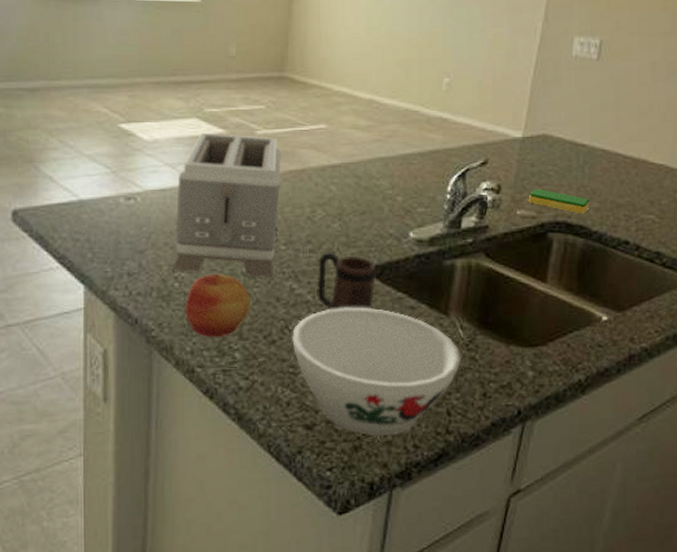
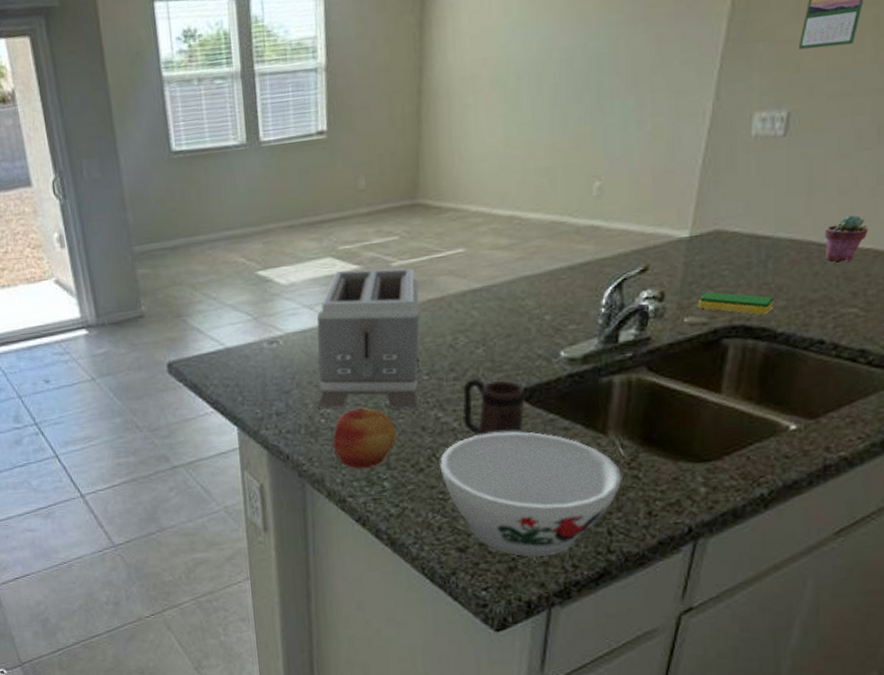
potted succulent: none [628,135,662,174] -> present [824,215,869,262]

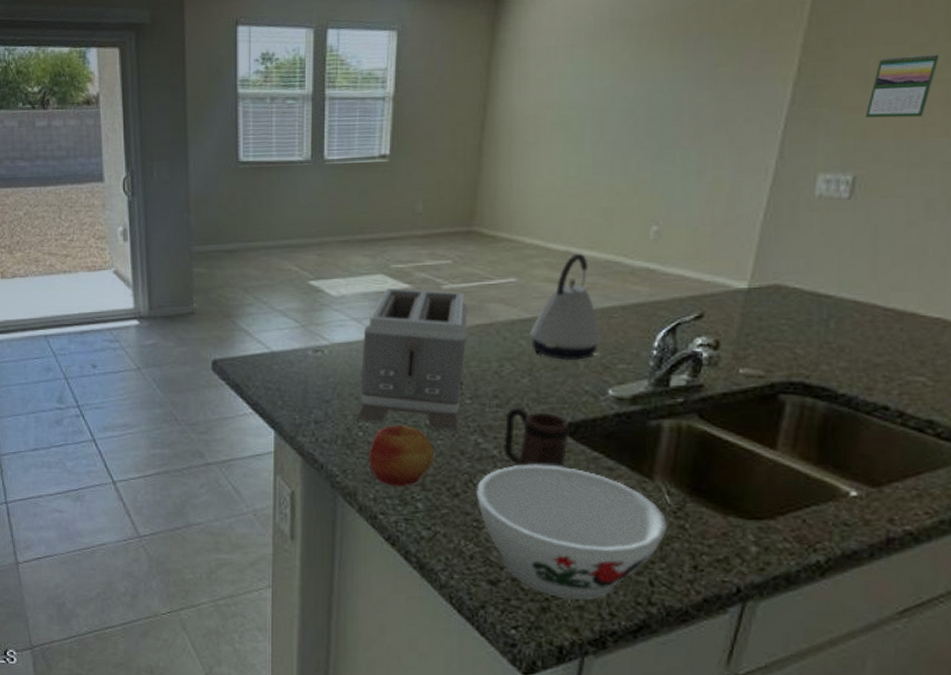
kettle: none [481,216,550,327] -> present [530,253,601,361]
dish sponge: present [697,291,774,315] -> none [754,344,836,375]
potted succulent: present [824,215,869,262] -> none [890,283,938,329]

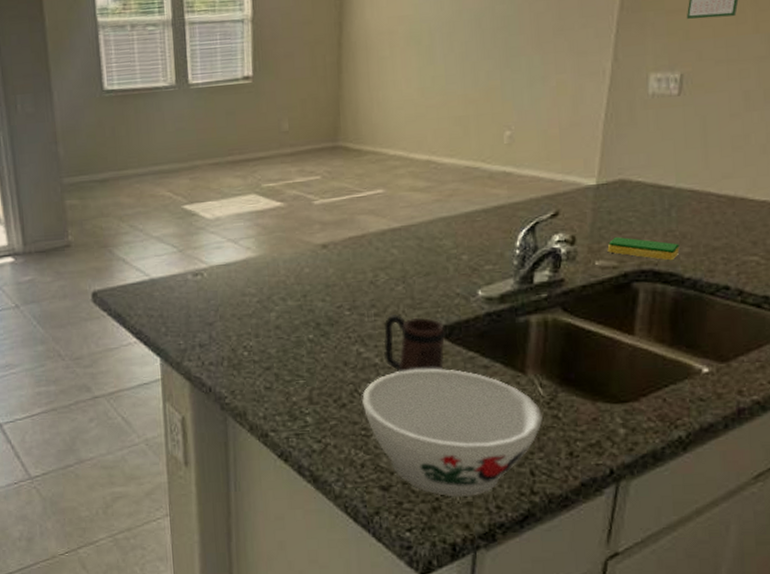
toaster: present [356,288,468,432] -> none [240,206,341,344]
apple: present [369,424,434,487] -> none [255,341,319,403]
kettle: present [530,253,601,361] -> none [400,161,467,266]
dish sponge: none [754,344,836,375] -> present [607,236,680,261]

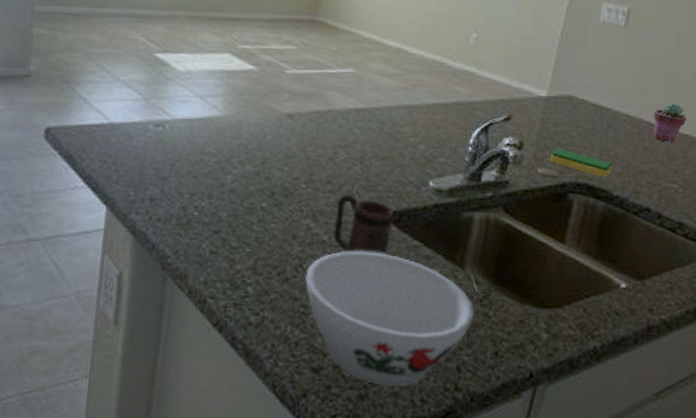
potted succulent: none [722,169,763,213] -> present [653,103,687,143]

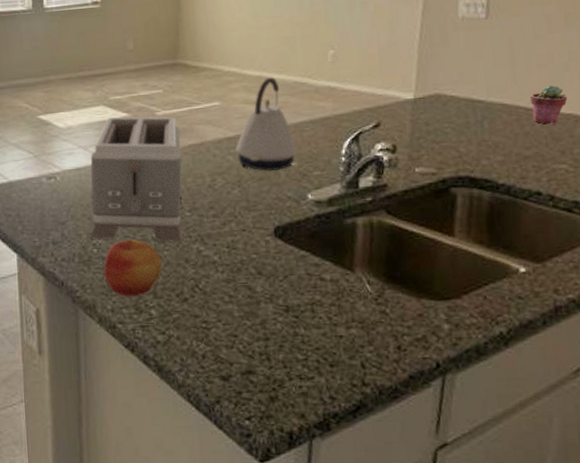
toaster: none [192,68,308,216] -> present [90,116,183,243]
apple: none [202,205,267,271] -> present [104,239,162,297]
bowl: present [305,250,474,387] -> none [202,266,371,388]
mug: present [332,192,395,256] -> none [221,215,279,270]
kettle: none [363,51,425,153] -> present [236,77,297,172]
dish sponge: present [550,148,612,178] -> none [426,145,493,168]

